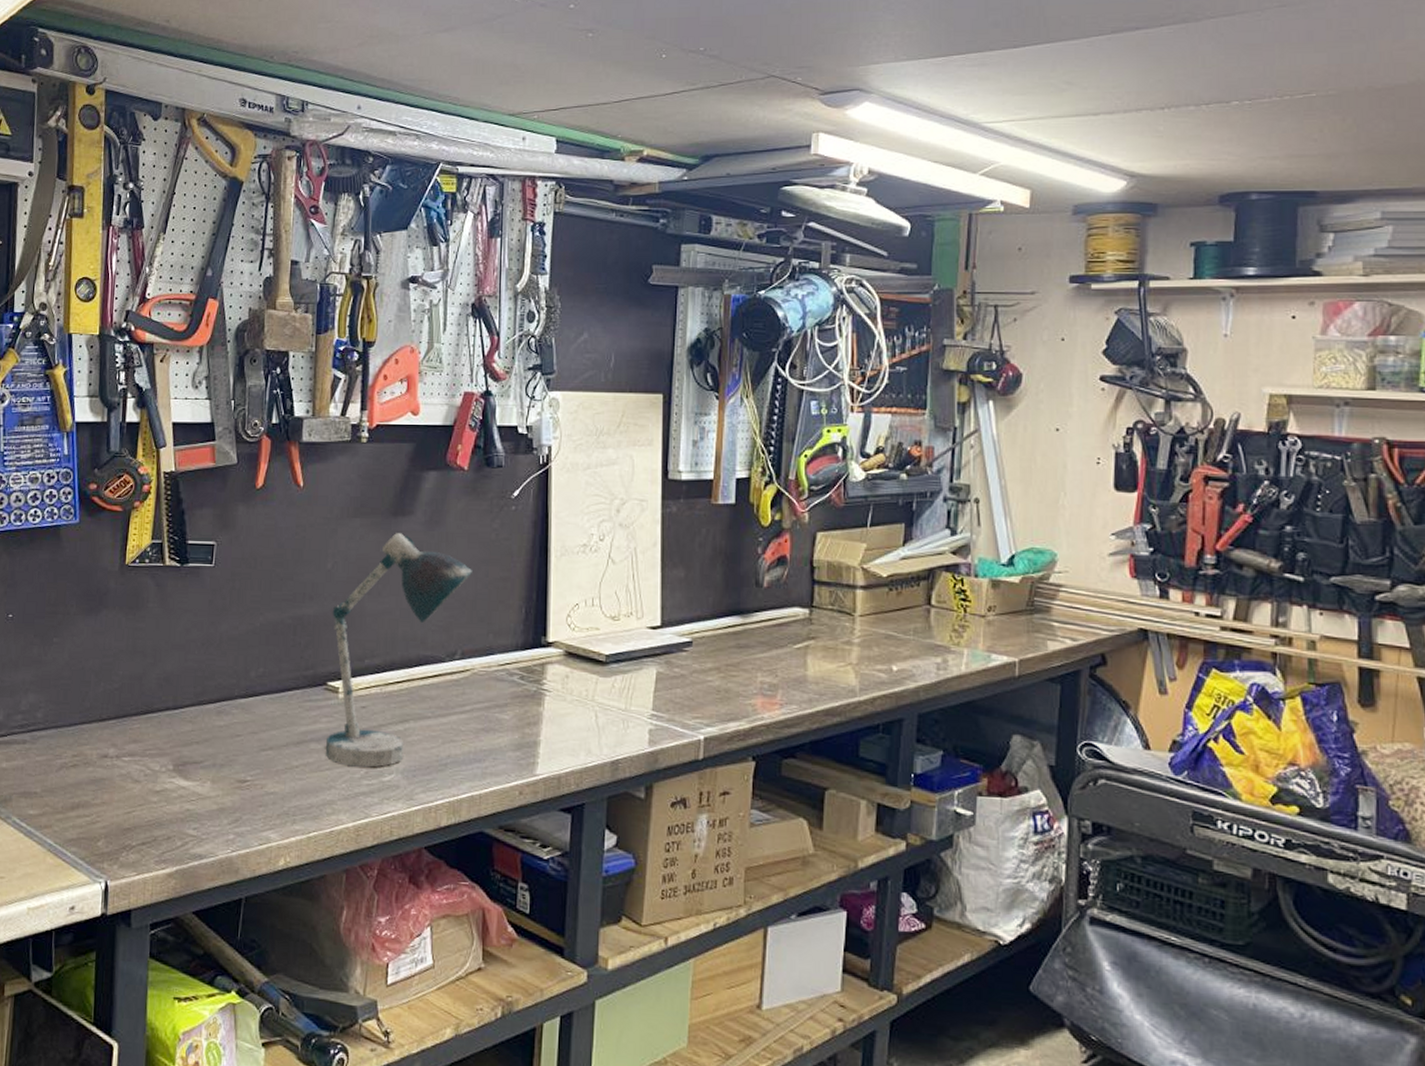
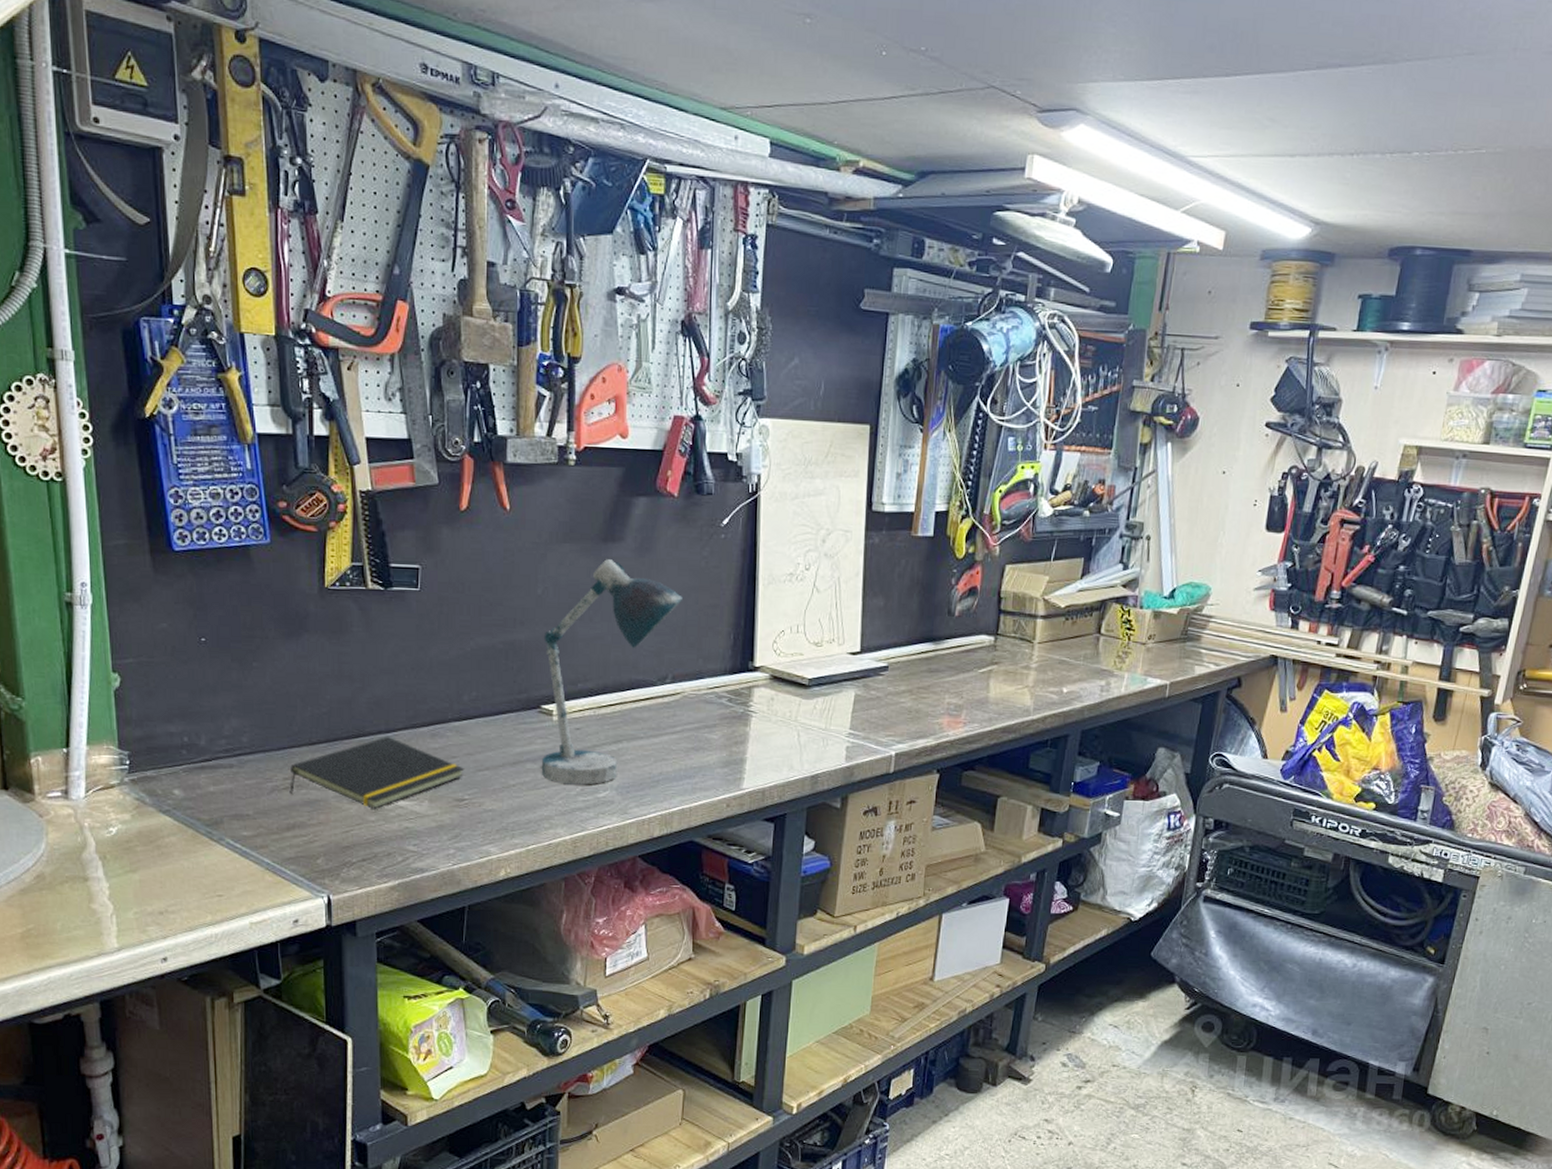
notepad: none [77,713,249,789] -> present [290,736,465,809]

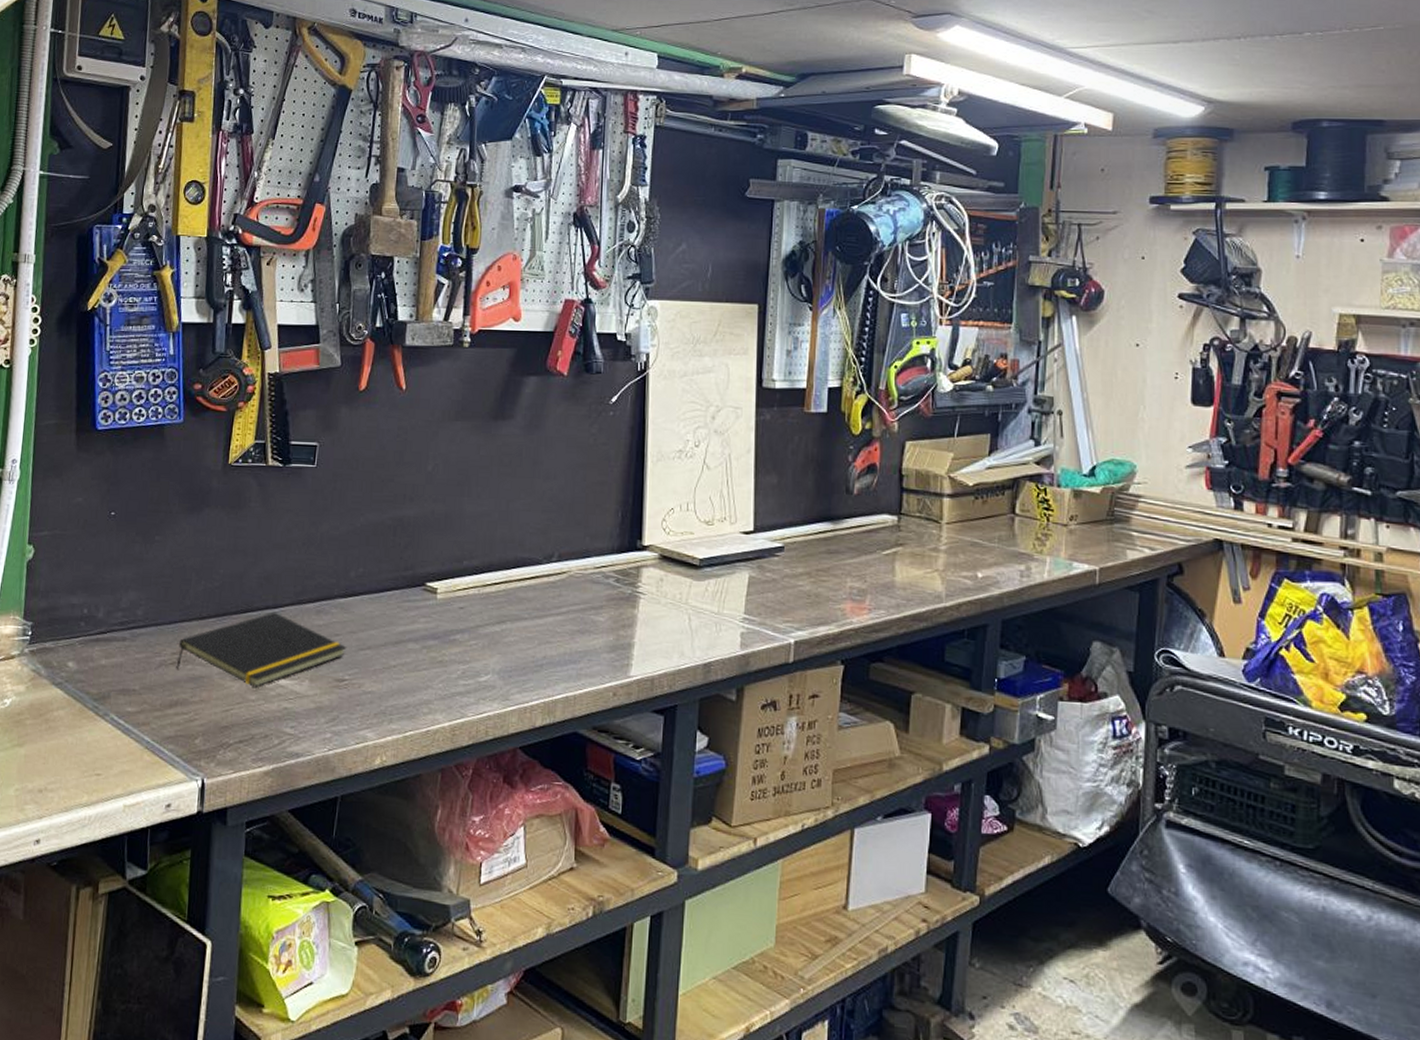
desk lamp: present [541,559,682,785] -> none [422,436,570,668]

